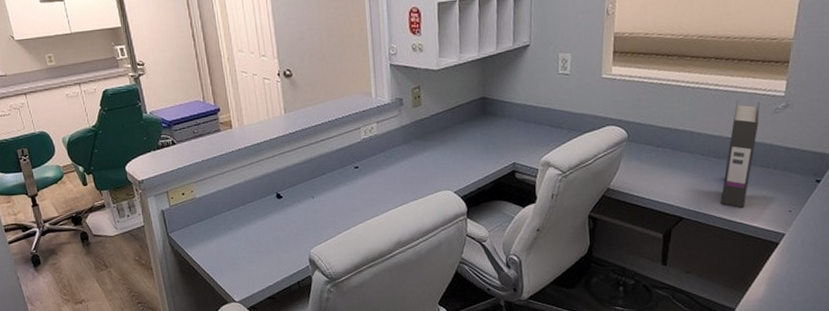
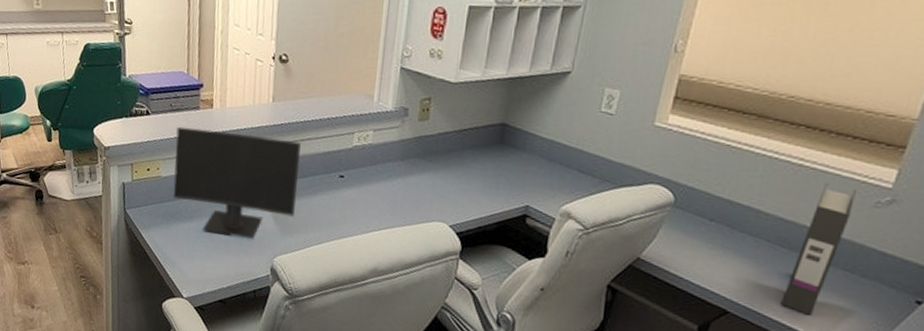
computer monitor: none [203,144,321,240] -> present [173,126,301,240]

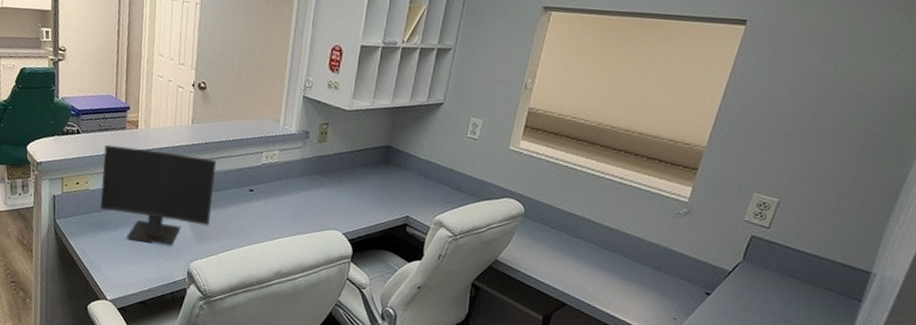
binder: present [781,183,856,316] -> none [606,197,662,306]

